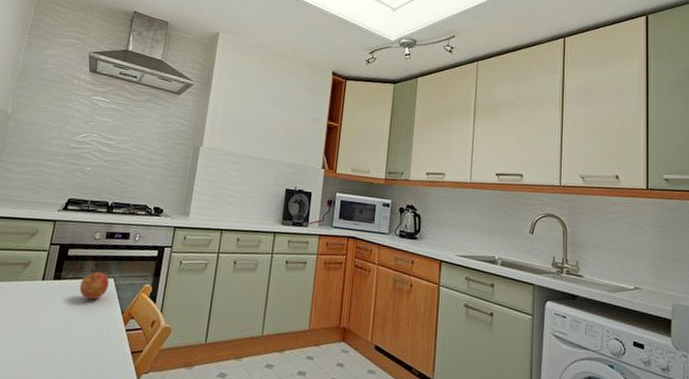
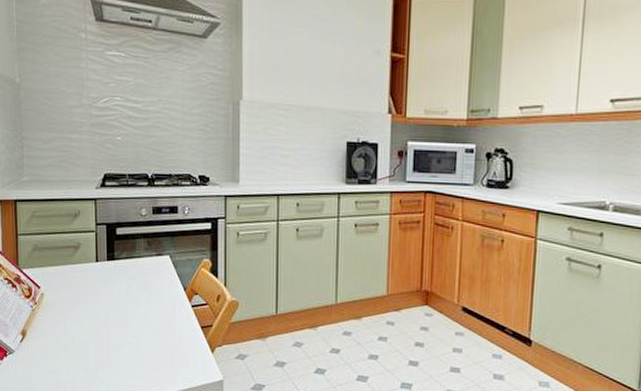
apple: present [79,272,109,300] -> none [135,250,165,278]

